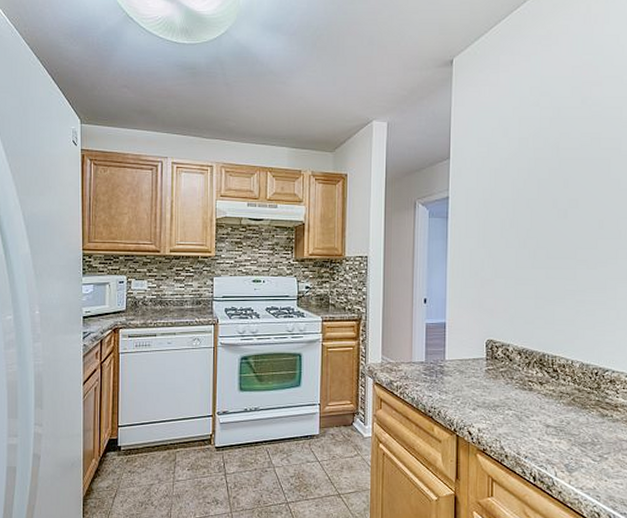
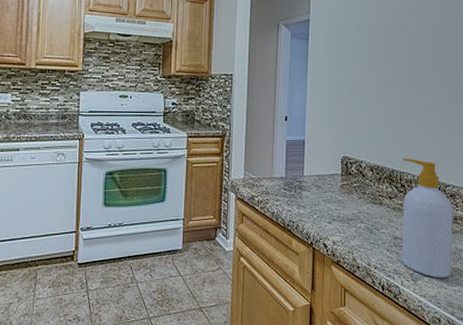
soap bottle: none [554,341,614,469] -> present [401,158,454,278]

